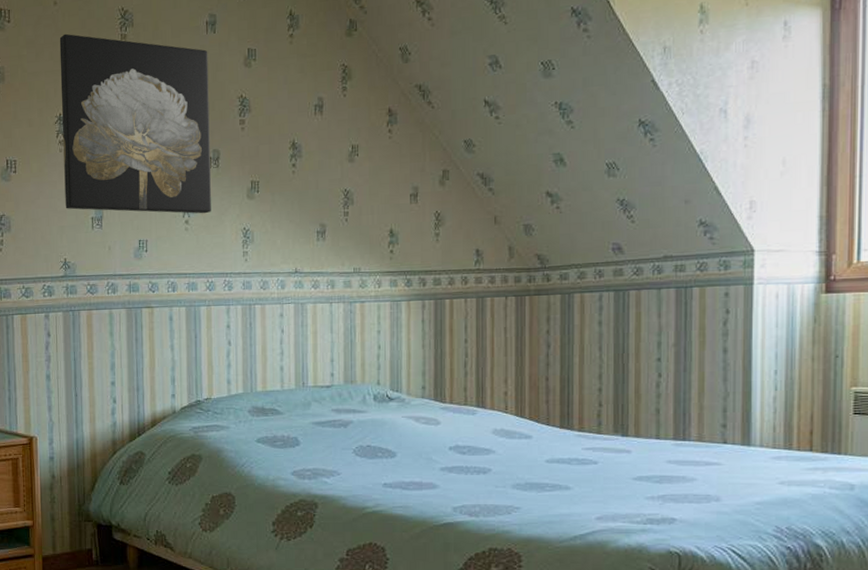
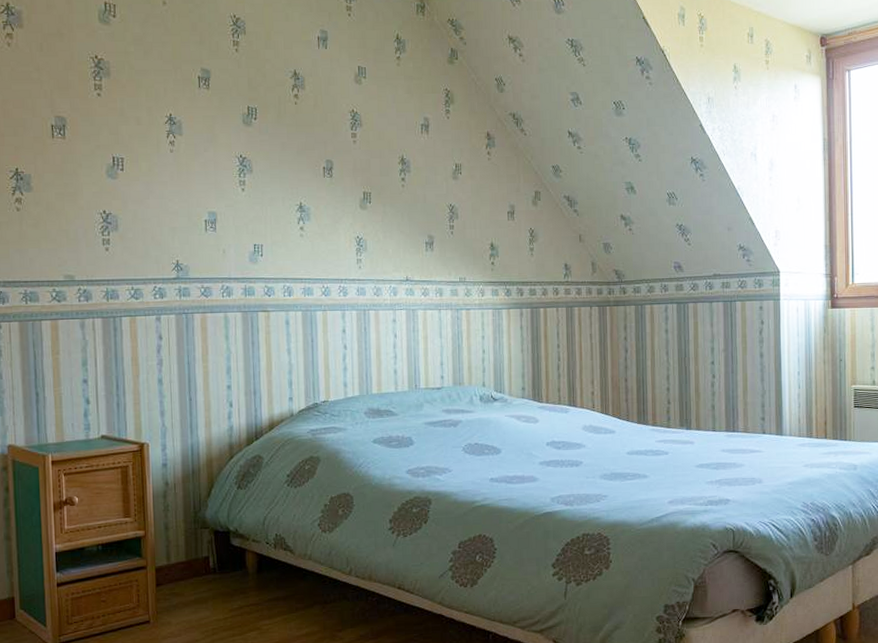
wall art: present [59,33,211,214] -> none [169,34,326,221]

